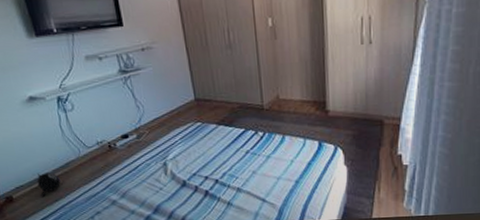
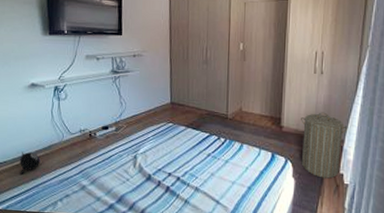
laundry hamper: none [349,88,405,162] -> present [301,112,348,179]

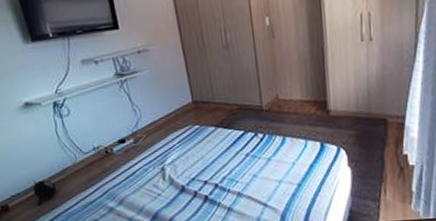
laundry hamper: present [301,112,348,179] -> none [351,86,409,163]

